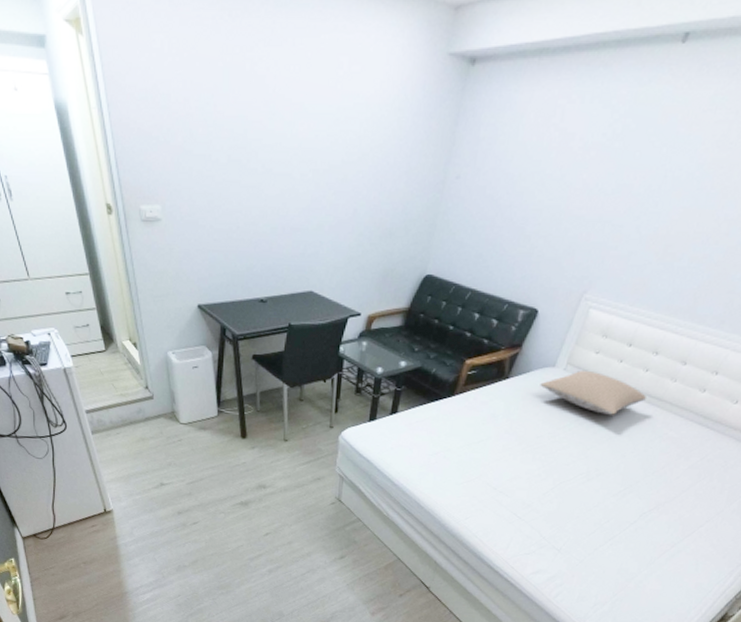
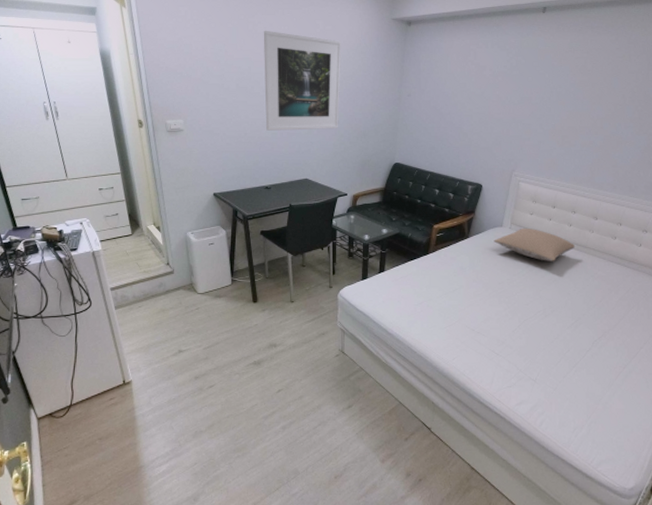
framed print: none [263,71,373,225] -> present [263,30,342,131]

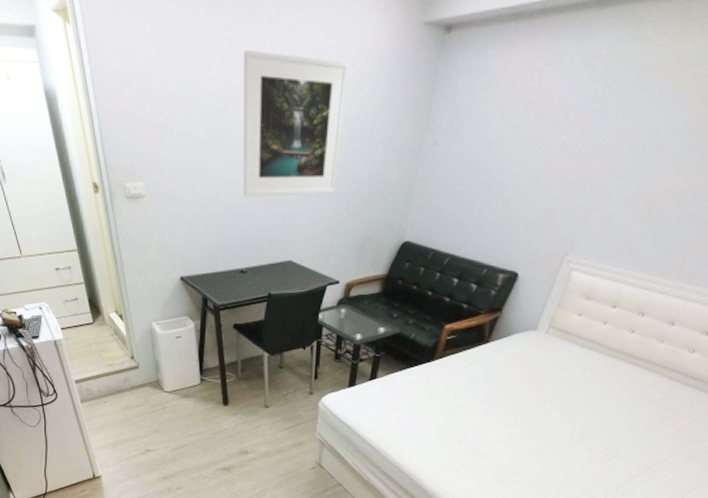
pillow: present [494,229,576,261] -> none [521,334,633,378]

